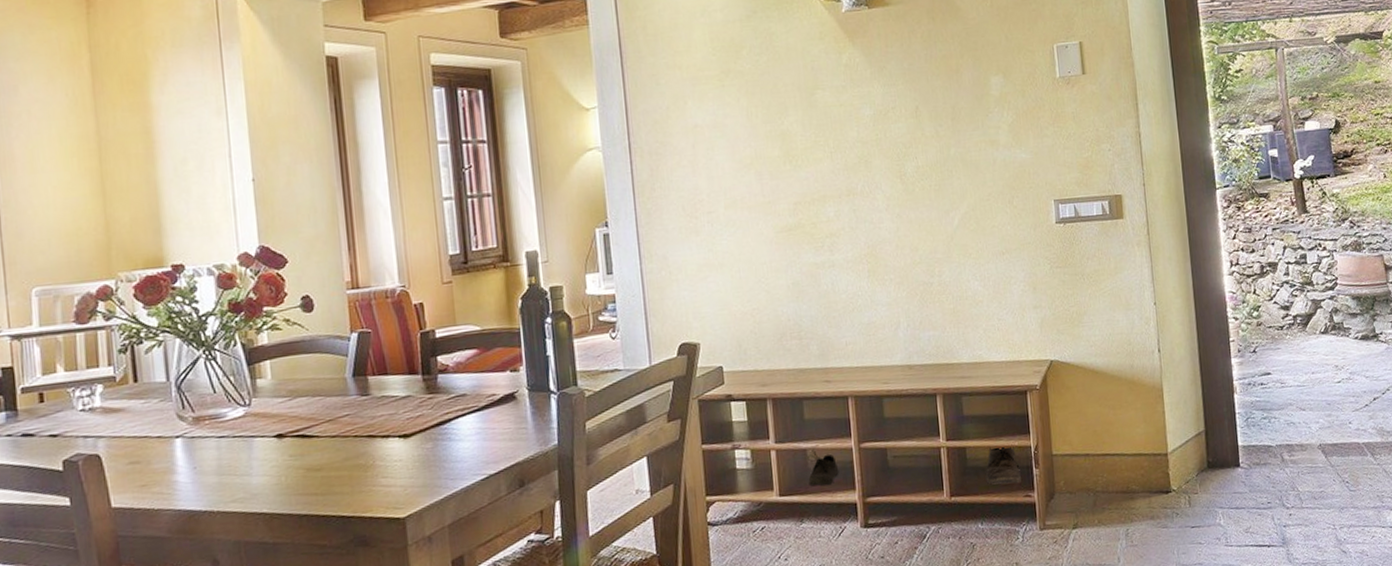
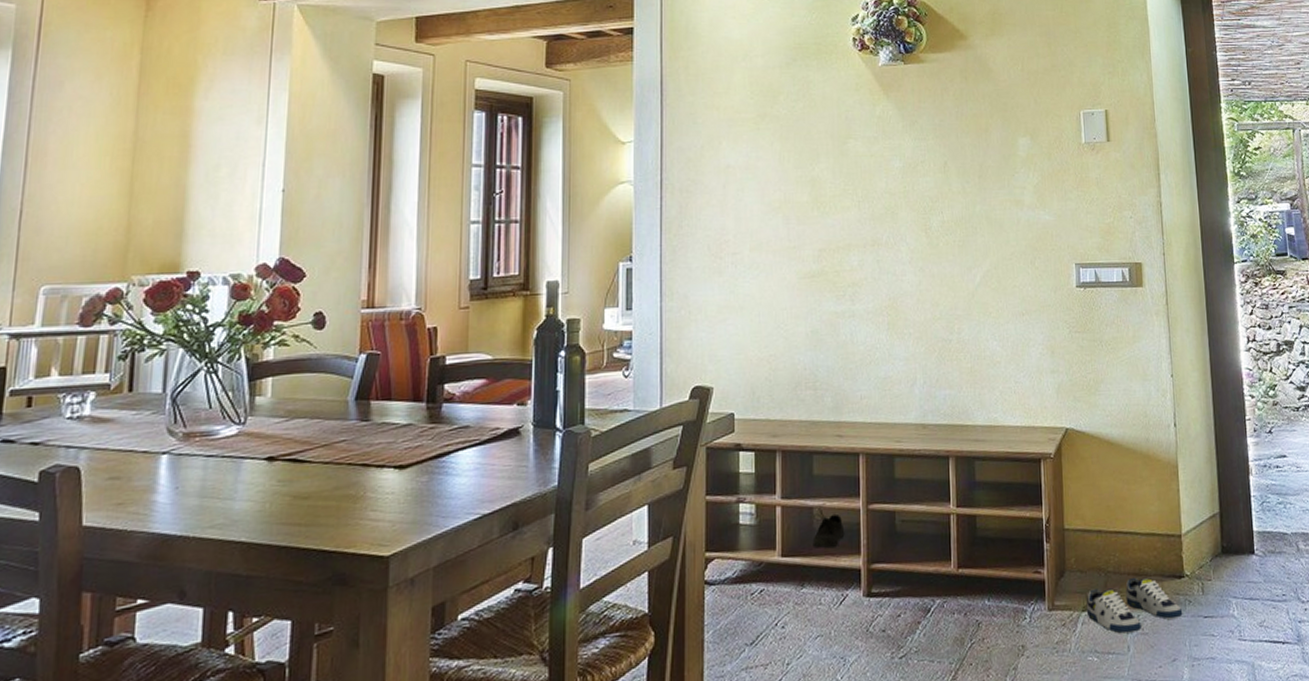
shoe: present [985,445,1021,485] -> none [994,516,1031,558]
shoe: none [1076,494,1171,547] -> present [1086,577,1183,634]

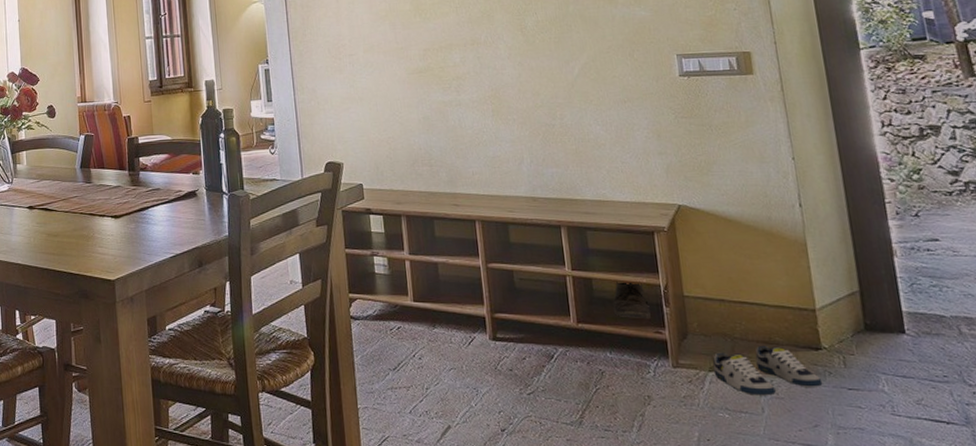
shoe: present [812,508,844,548] -> none [439,264,467,298]
shoe: none [994,516,1031,558] -> present [612,280,651,319]

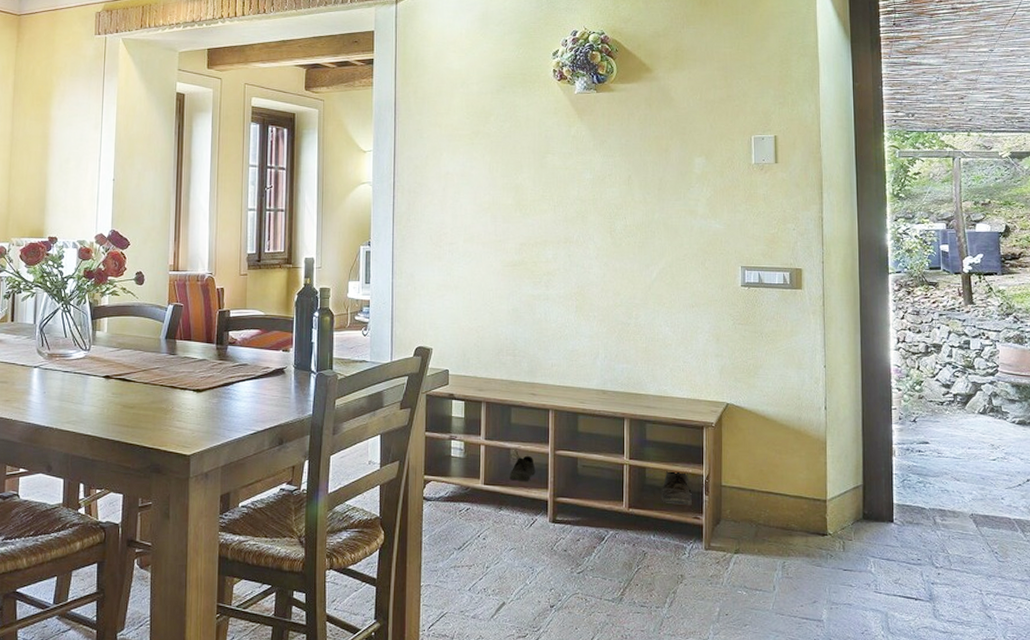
shoe: none [439,264,467,298] -> present [509,450,535,482]
shoe: present [712,345,823,396] -> none [738,530,824,575]

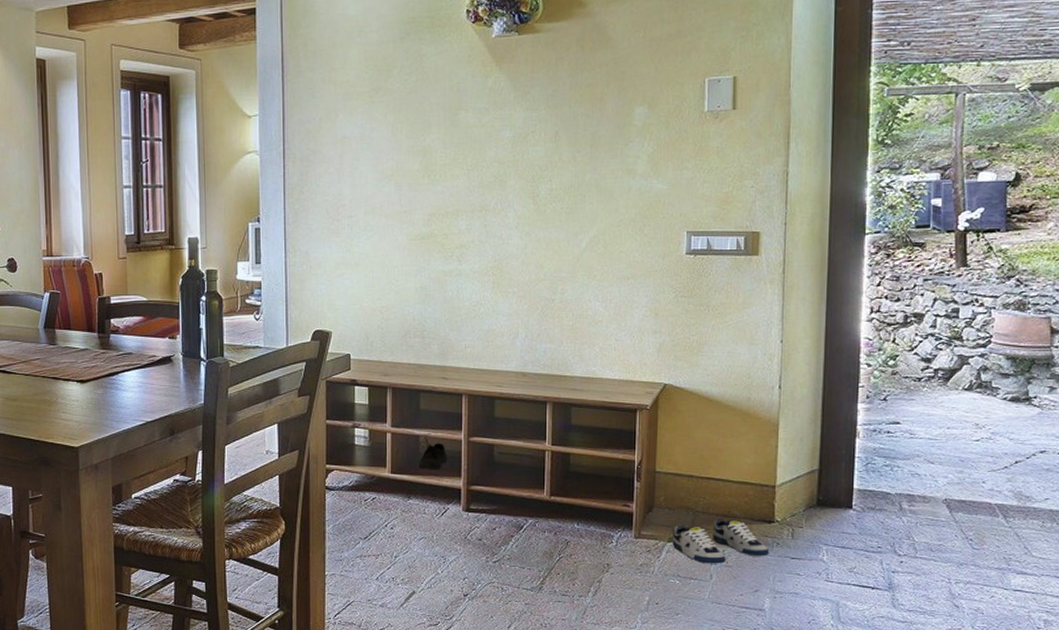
shoe: present [661,470,692,506] -> none [586,456,621,493]
shoe: none [738,530,824,575] -> present [672,518,770,564]

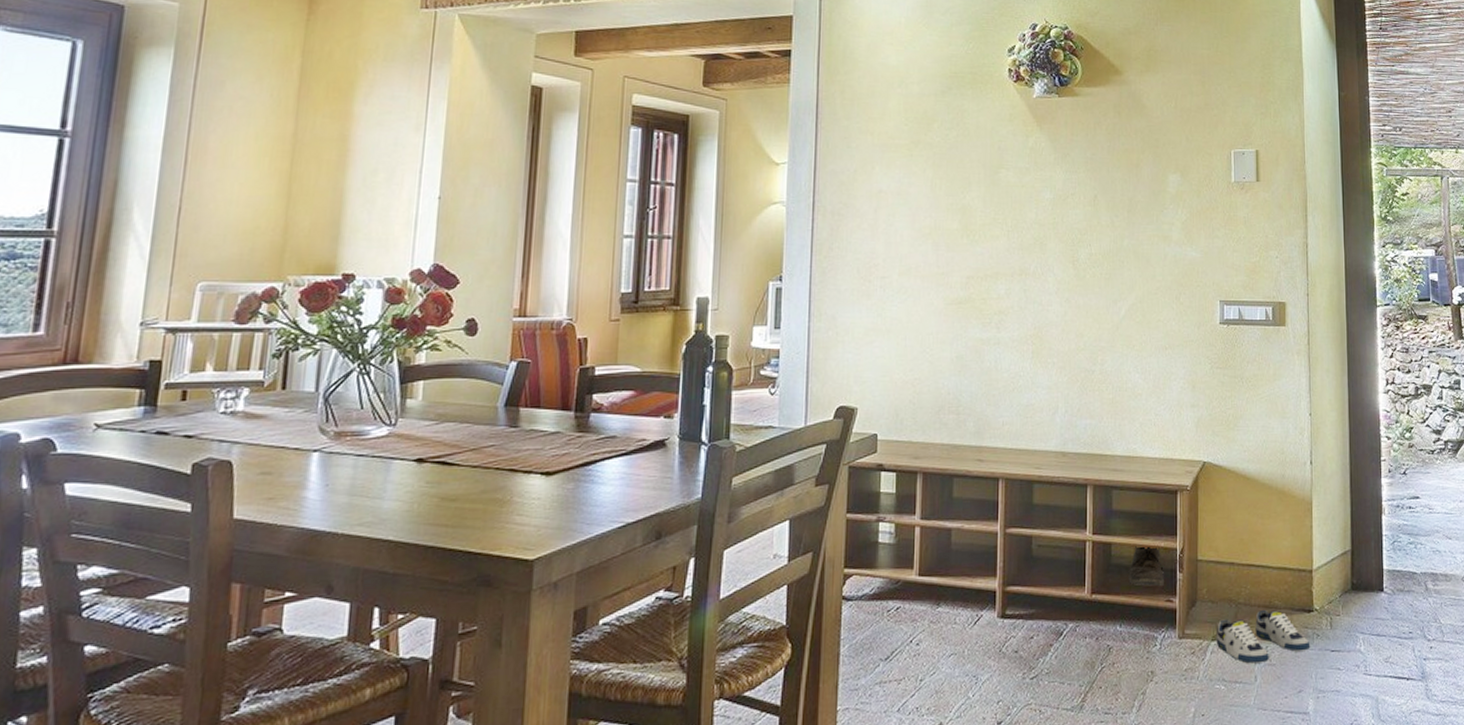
shoe: present [418,437,446,470] -> none [950,530,981,570]
shoe: none [586,456,621,493] -> present [1128,545,1164,587]

